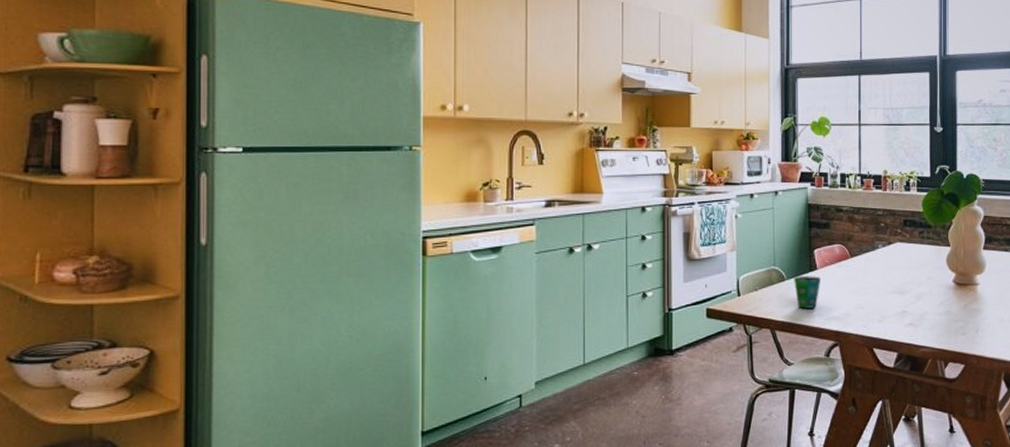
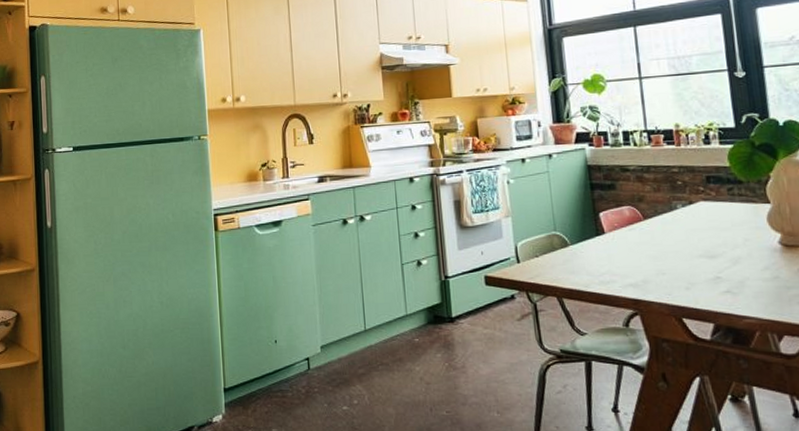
cup: present [794,276,822,309] -> none [579,240,611,275]

